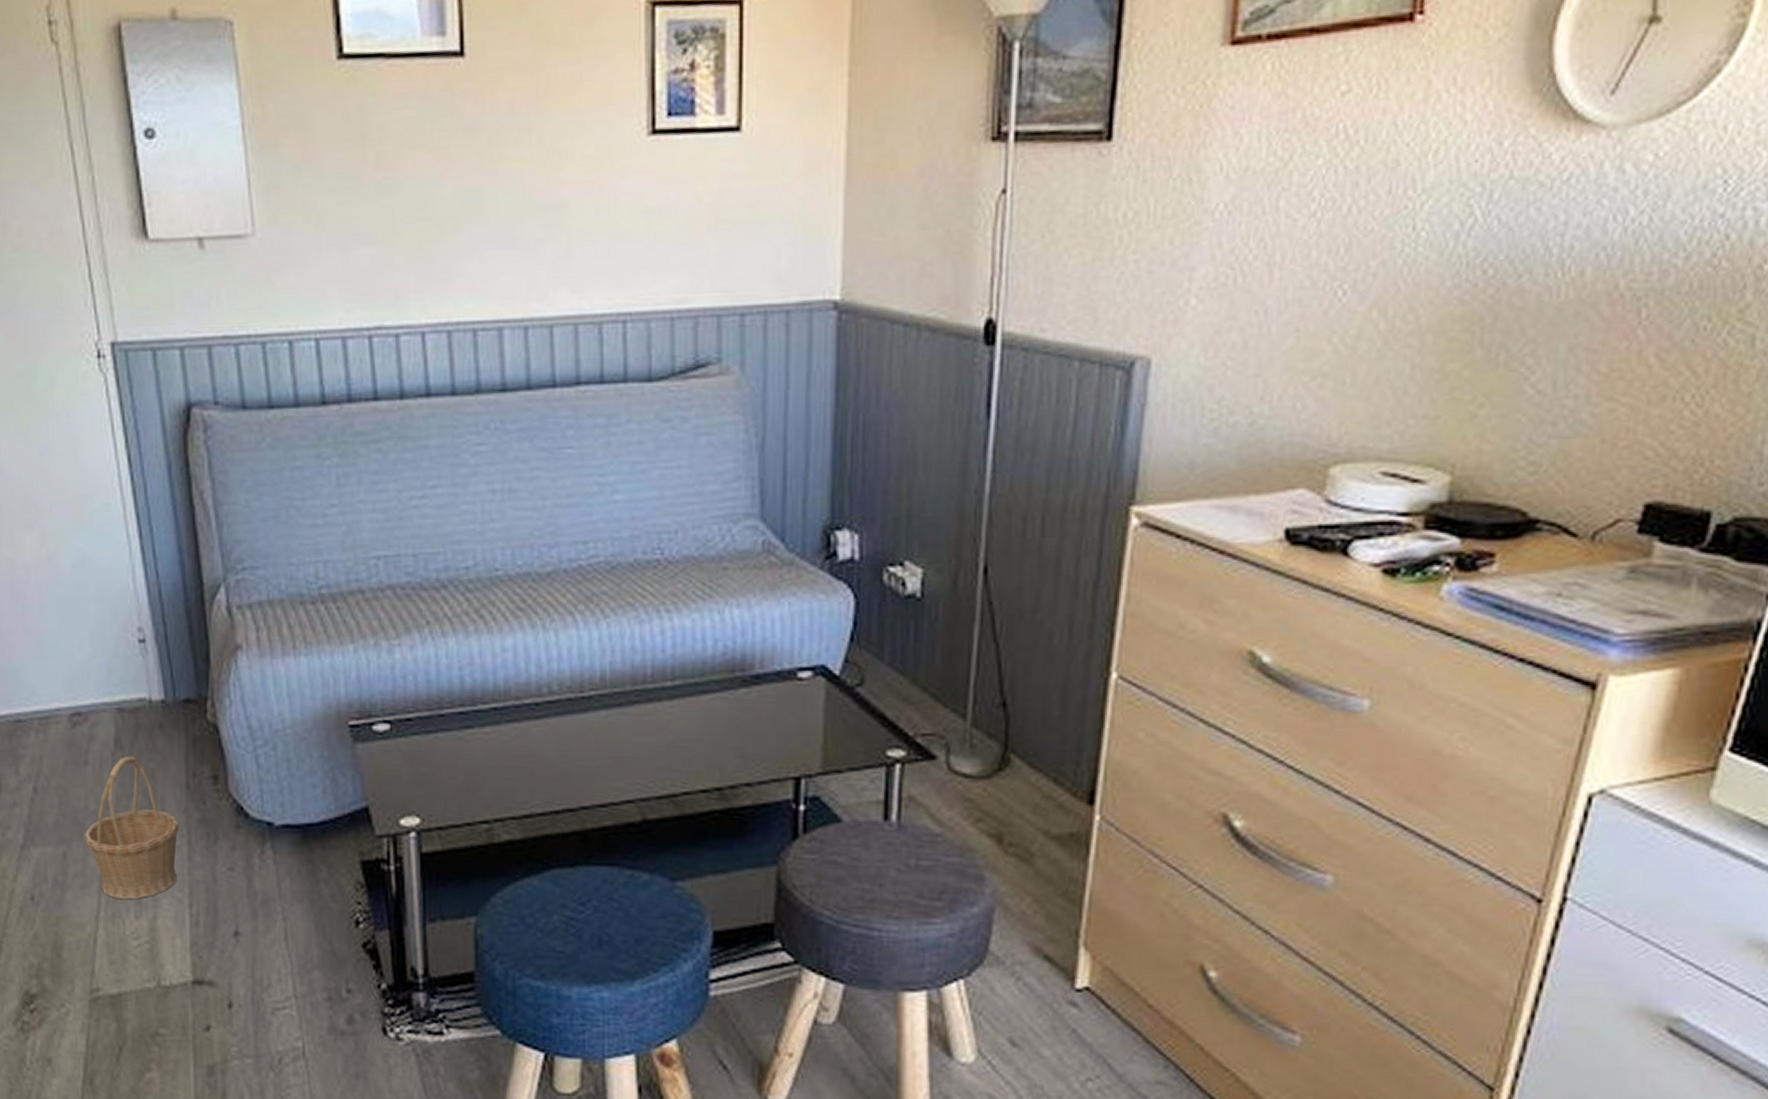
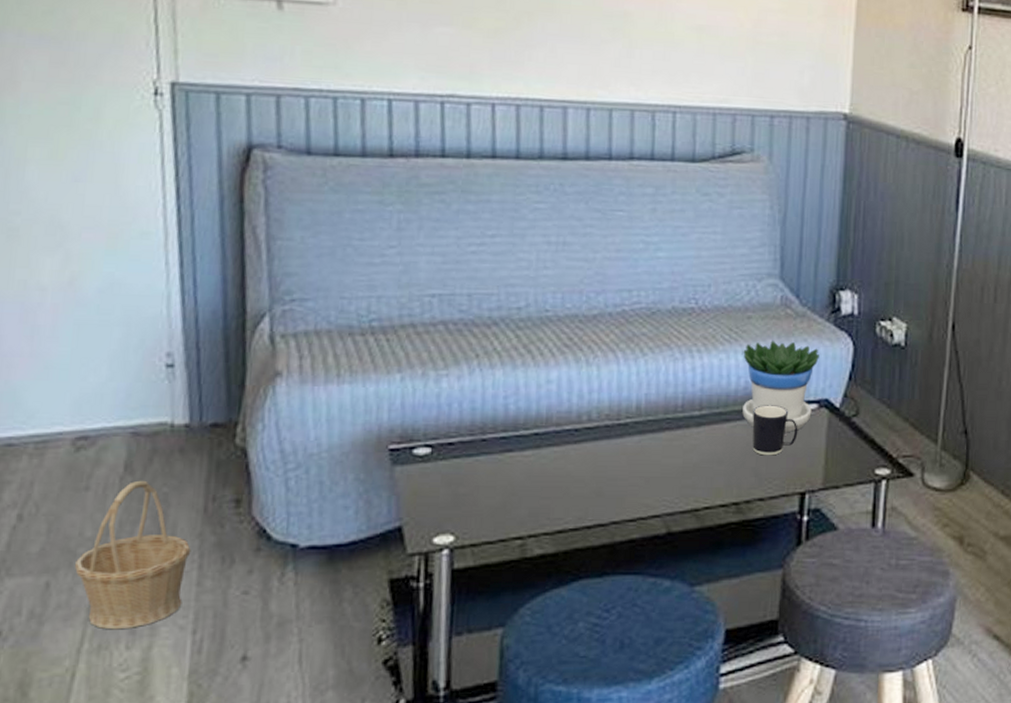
flowerpot: none [719,596,812,705] -> present [742,341,819,432]
mug: none [734,673,789,734] -> present [752,405,798,456]

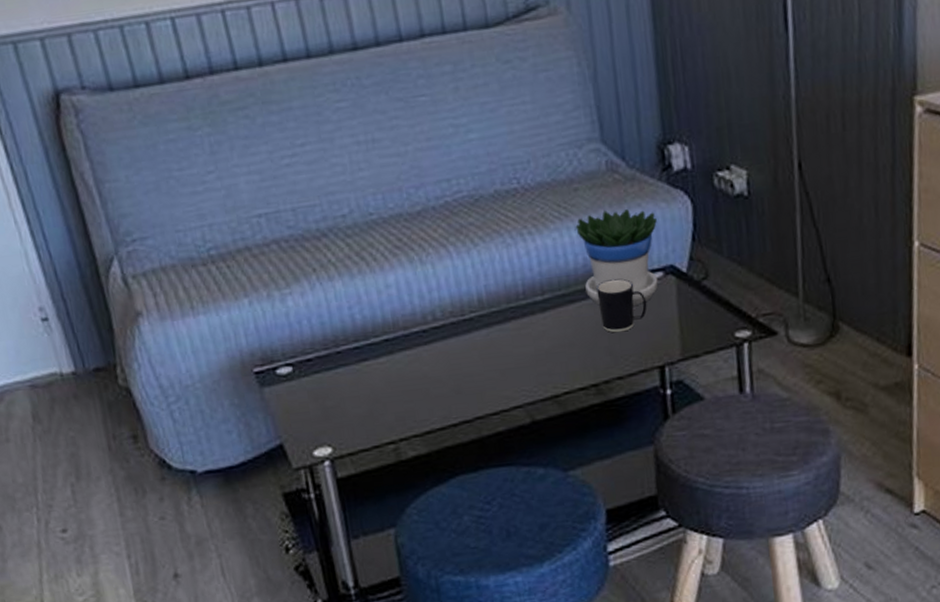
basket: present [75,480,191,630] -> none [17,427,113,561]

